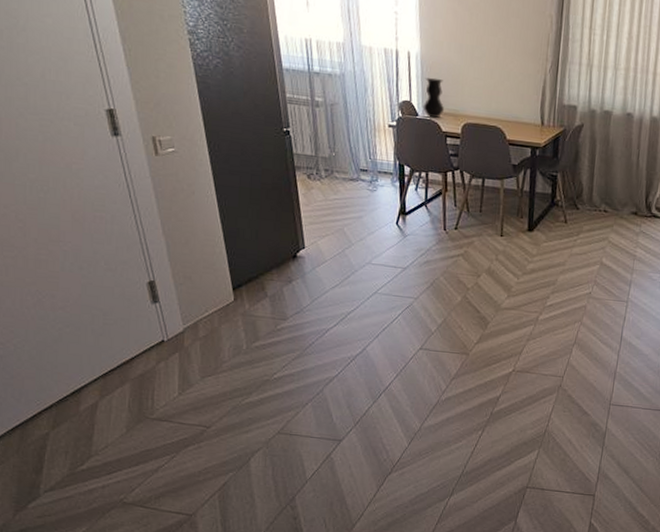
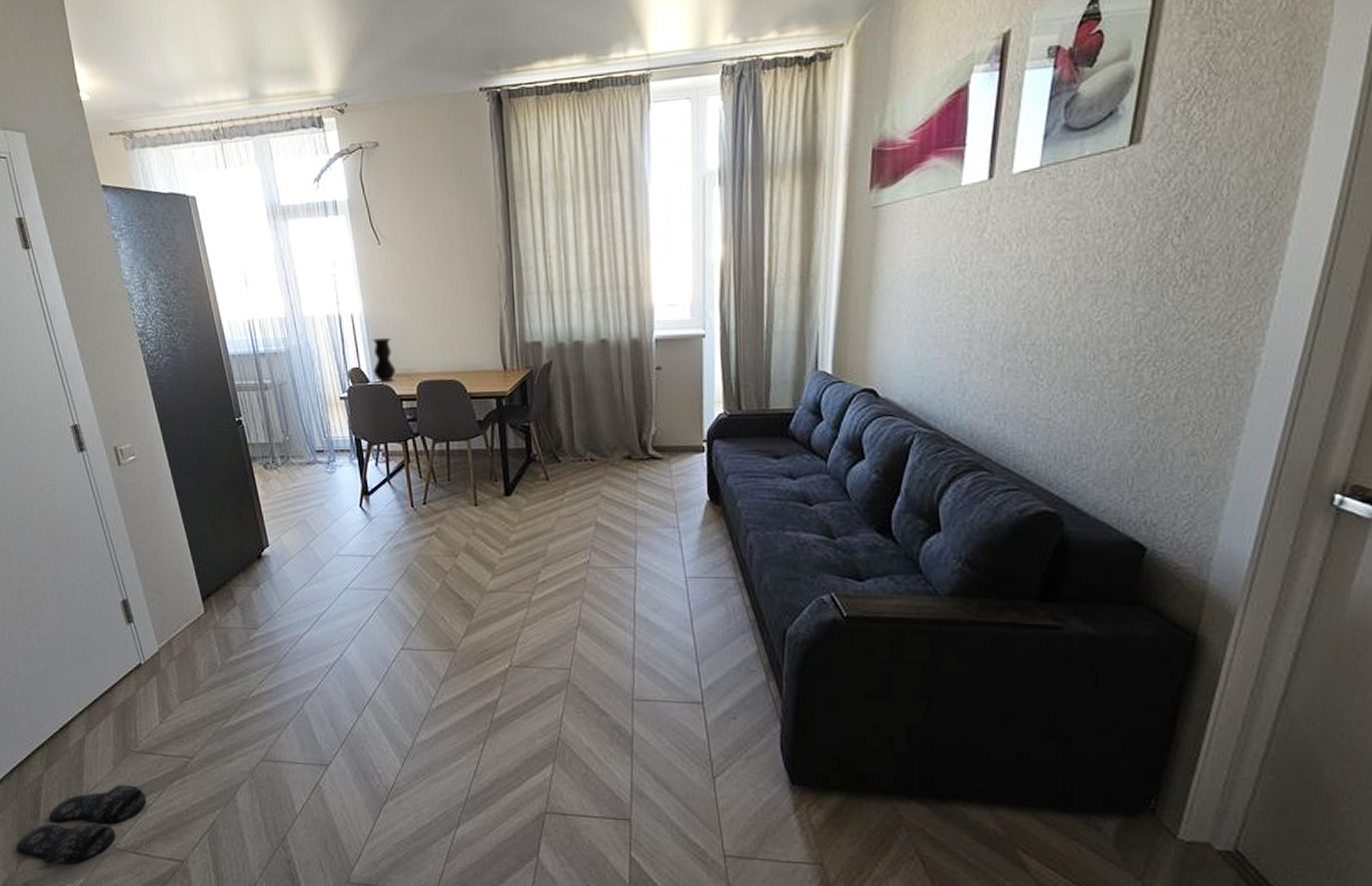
slippers: none [15,446,158,516] -> present [17,784,146,866]

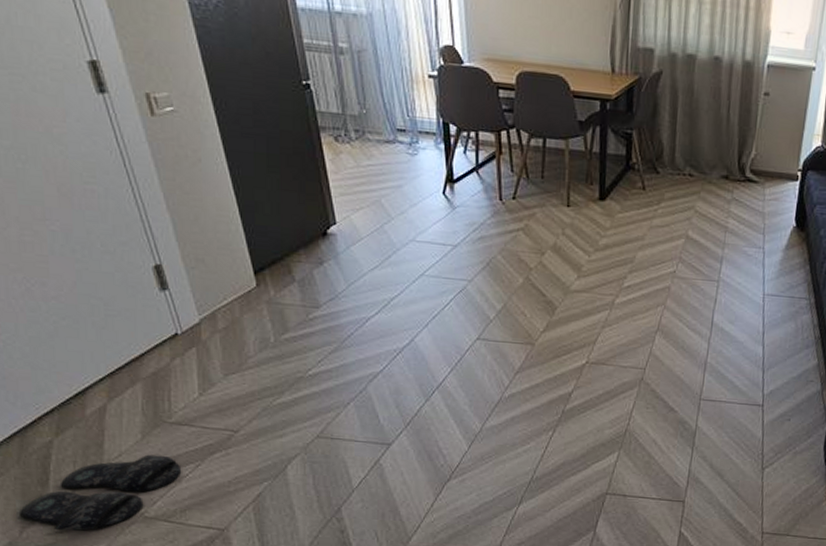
vase: present [371,337,397,381] -> none [468,16,495,66]

